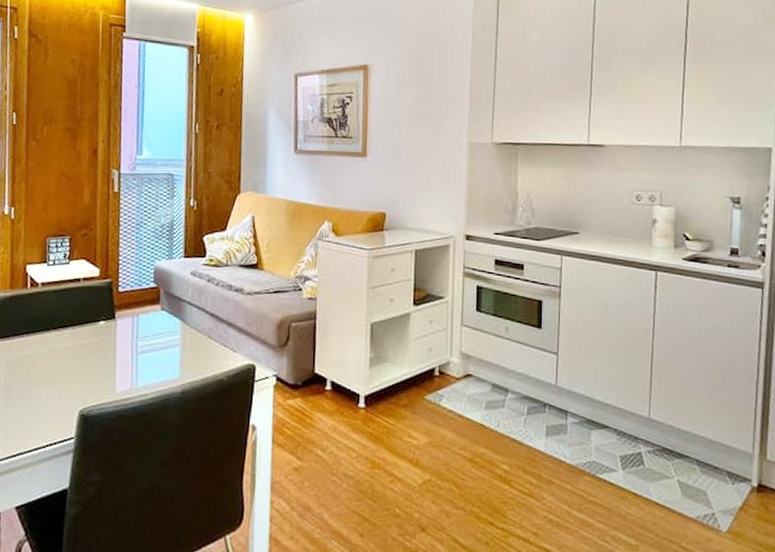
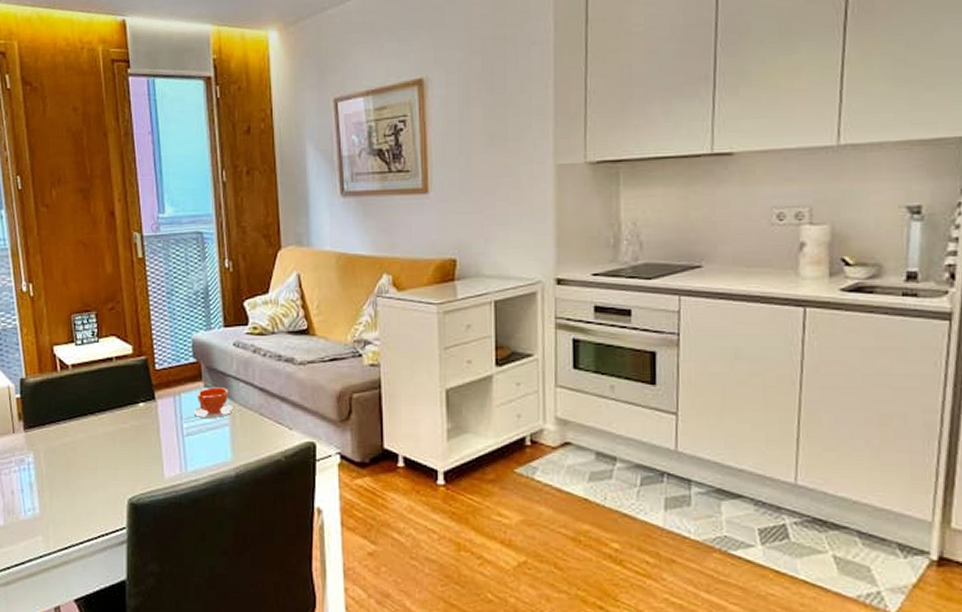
teacup: none [149,310,186,338] -> present [193,387,234,418]

